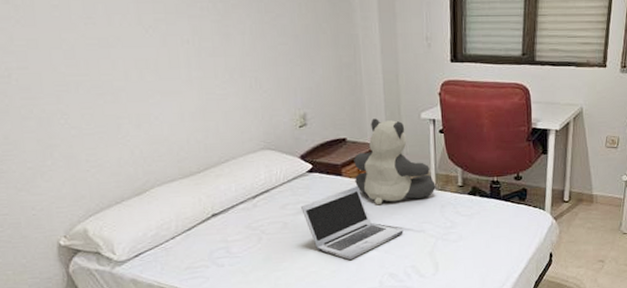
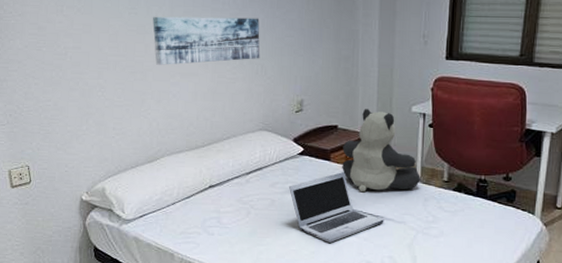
wall art: none [116,25,252,84] -> present [153,16,260,65]

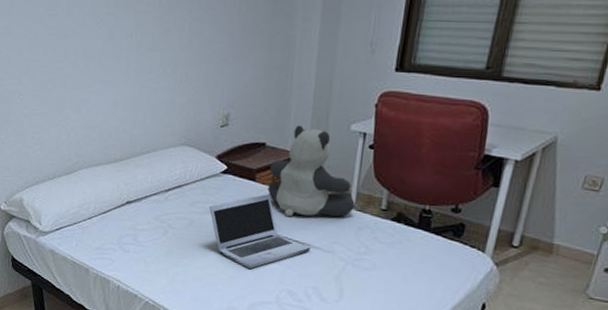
wall art: present [153,16,260,65] -> none [73,18,186,72]

